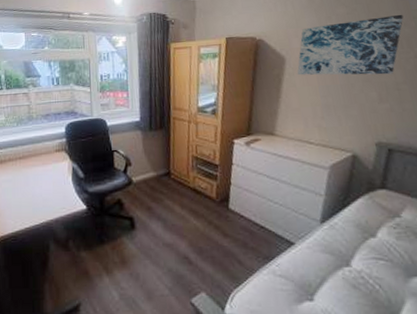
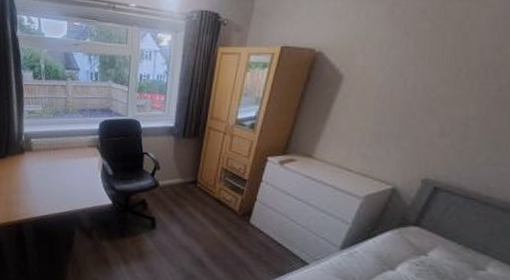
wall art: present [297,14,404,76] -> none [352,37,499,107]

